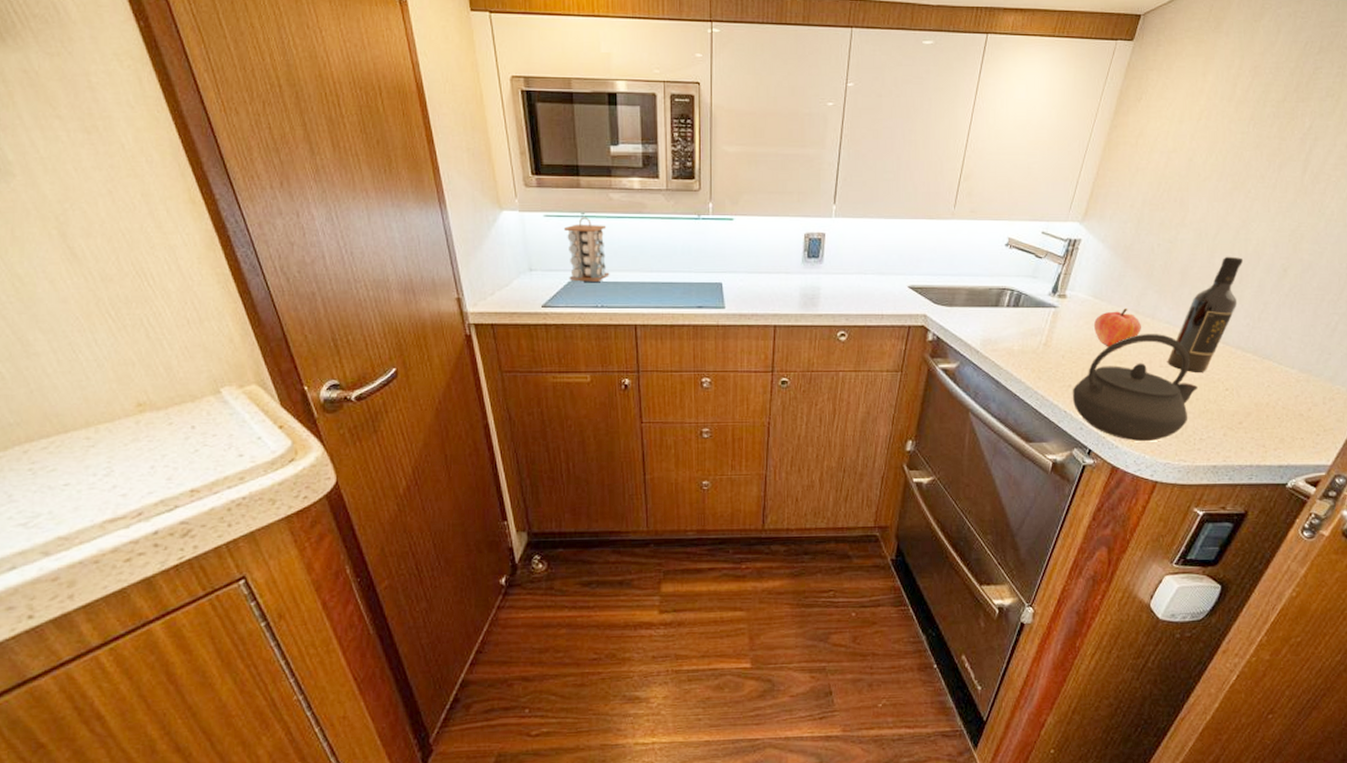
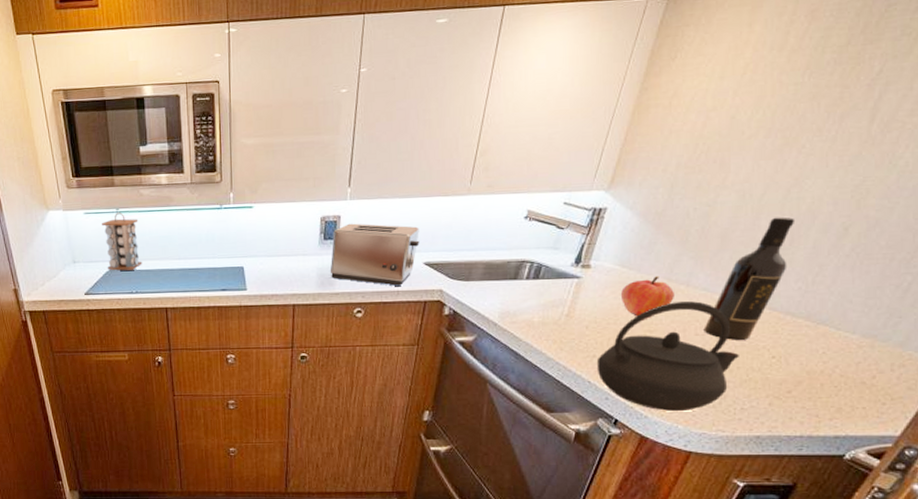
toaster: none [814,242,904,309] -> present [331,223,420,286]

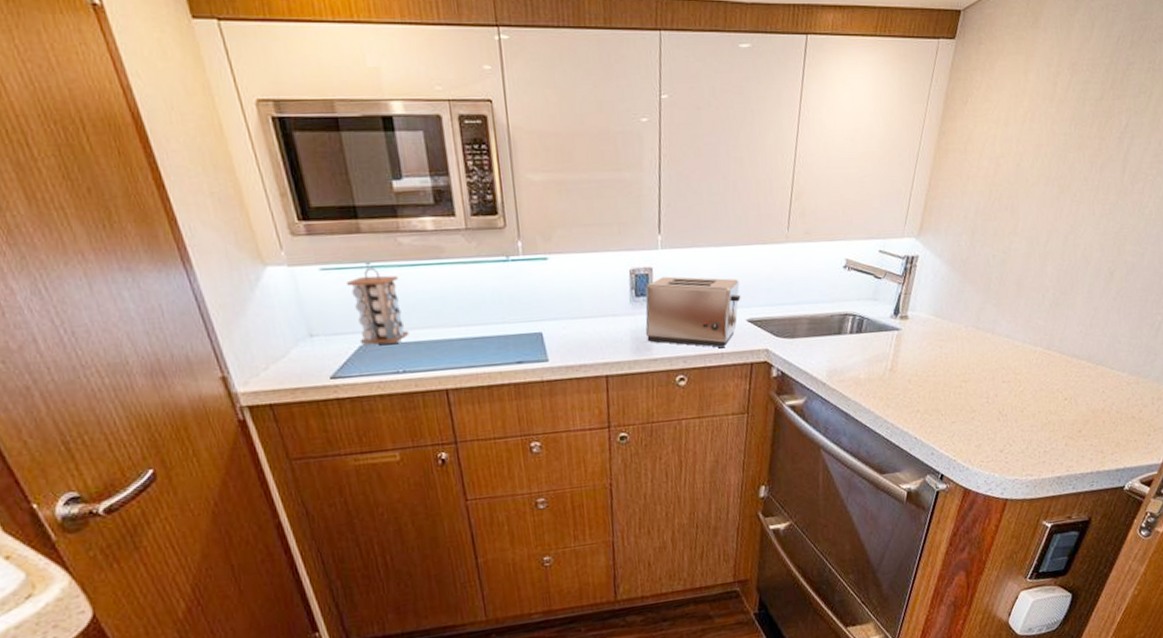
kettle: present [596,301,739,412] -> none [920,348,1039,462]
fruit: present [620,276,675,315] -> none [936,325,984,366]
wine bottle: present [704,217,795,340] -> none [1009,263,1074,385]

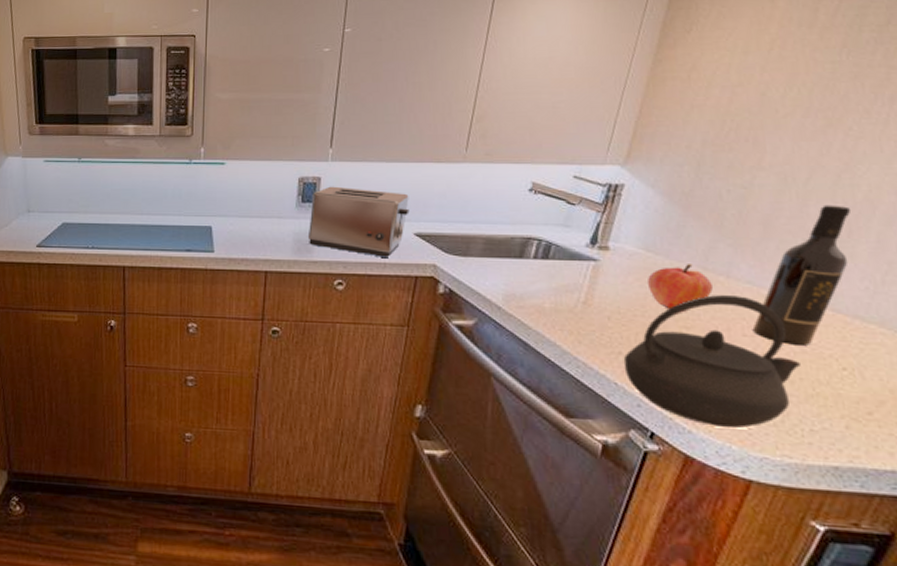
spice rack: present [347,267,409,345] -> none [62,162,102,223]
kettle: none [920,348,1039,462] -> present [623,295,800,429]
fruit: none [936,325,984,366] -> present [647,264,714,308]
wine bottle: none [1009,263,1074,385] -> present [752,205,852,345]

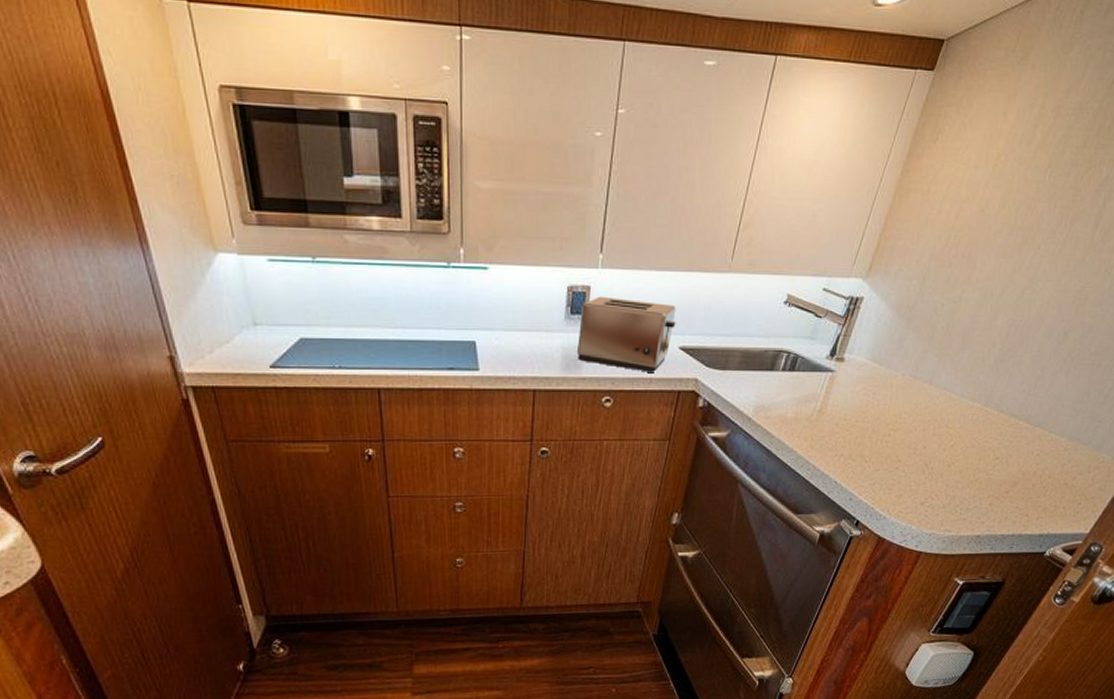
kettle: present [623,295,800,429] -> none [843,400,969,513]
fruit: present [647,264,714,308] -> none [869,373,919,413]
wine bottle: present [752,205,852,345] -> none [941,318,1026,441]

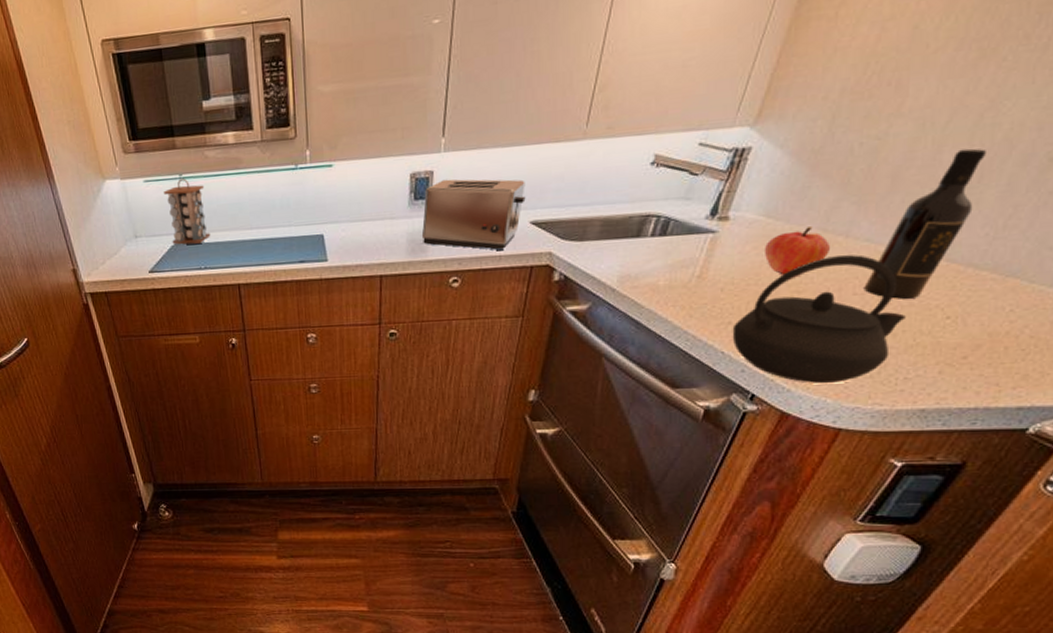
spice rack: none [292,262,348,339] -> present [164,178,211,245]
kettle: none [843,400,969,513] -> present [732,255,906,384]
fruit: none [869,373,919,413] -> present [763,227,831,274]
wine bottle: none [941,318,1026,441] -> present [864,148,988,299]

